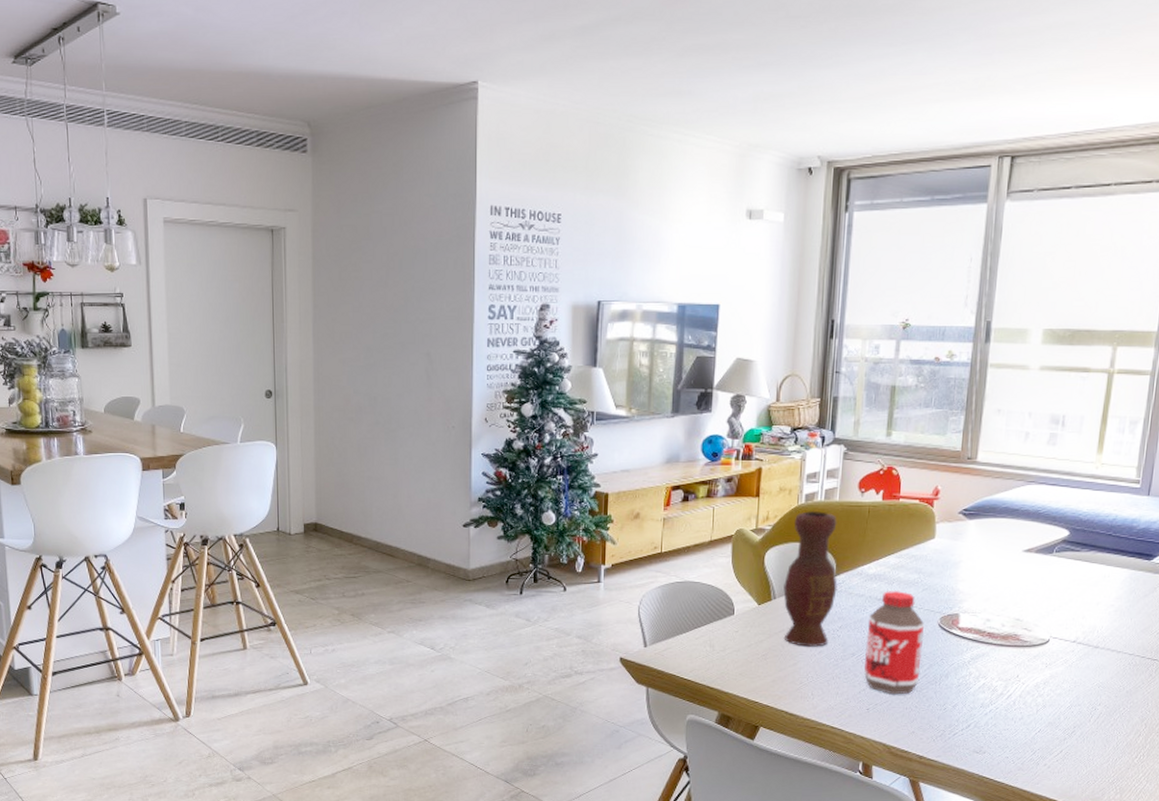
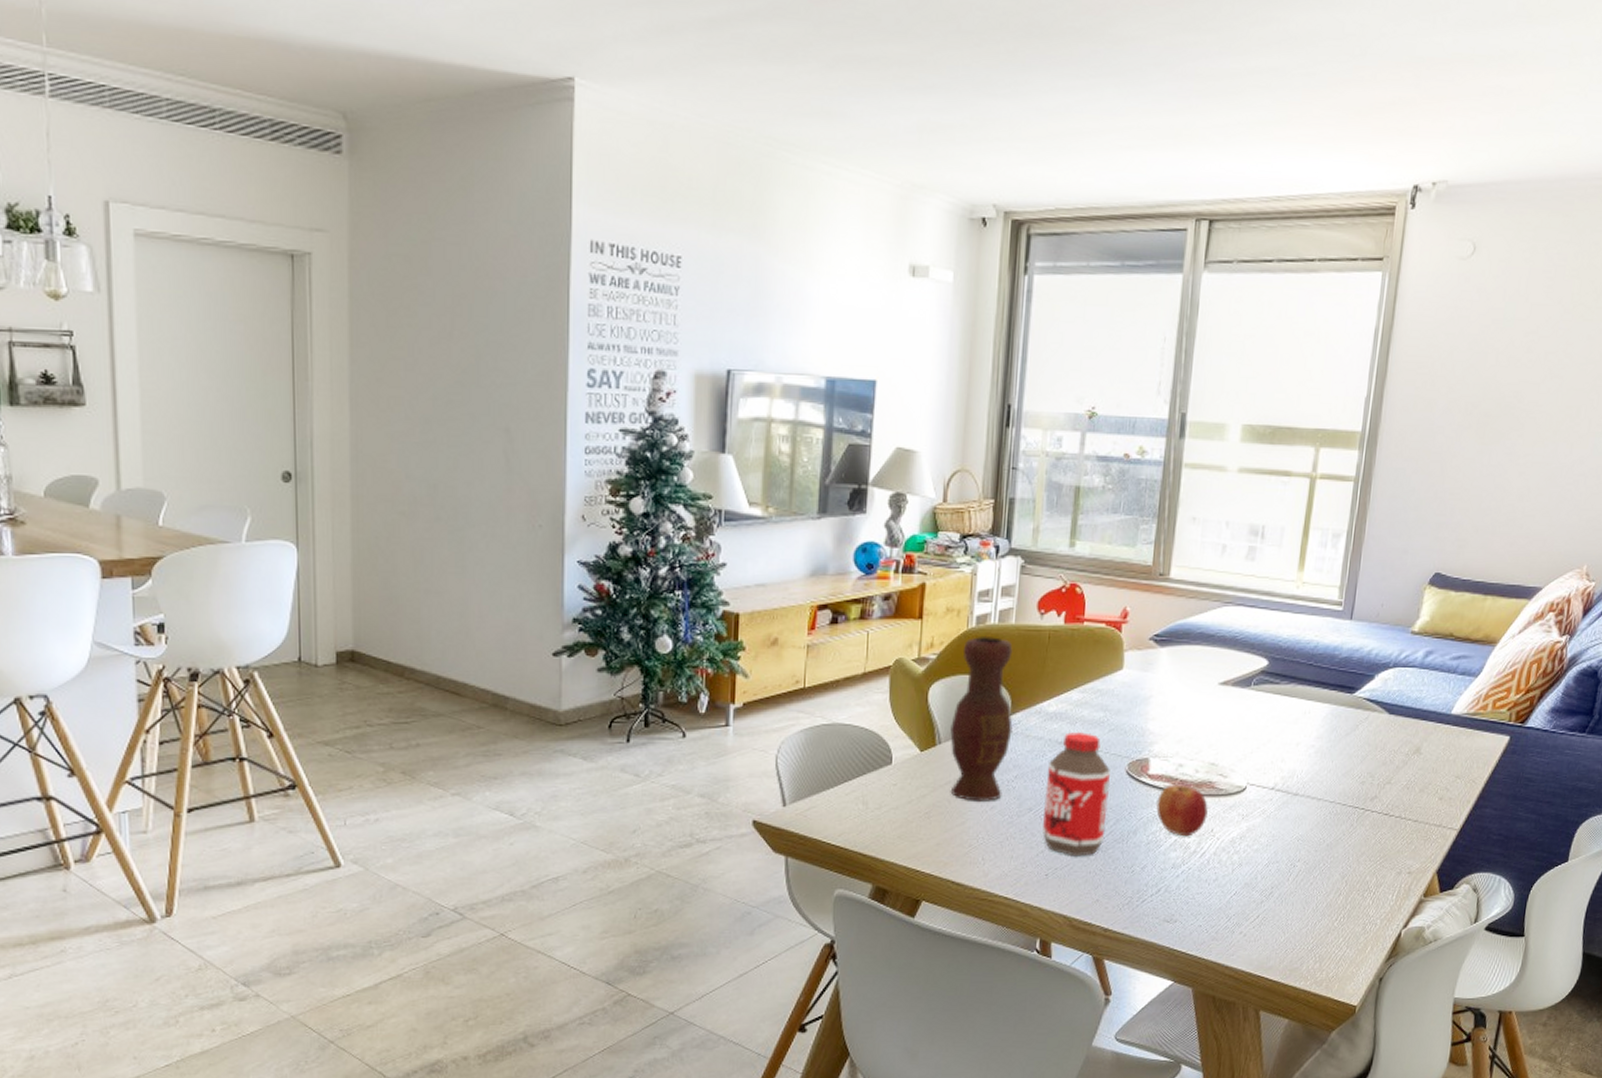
apple: none [966,636,1014,681] -> present [1156,784,1208,837]

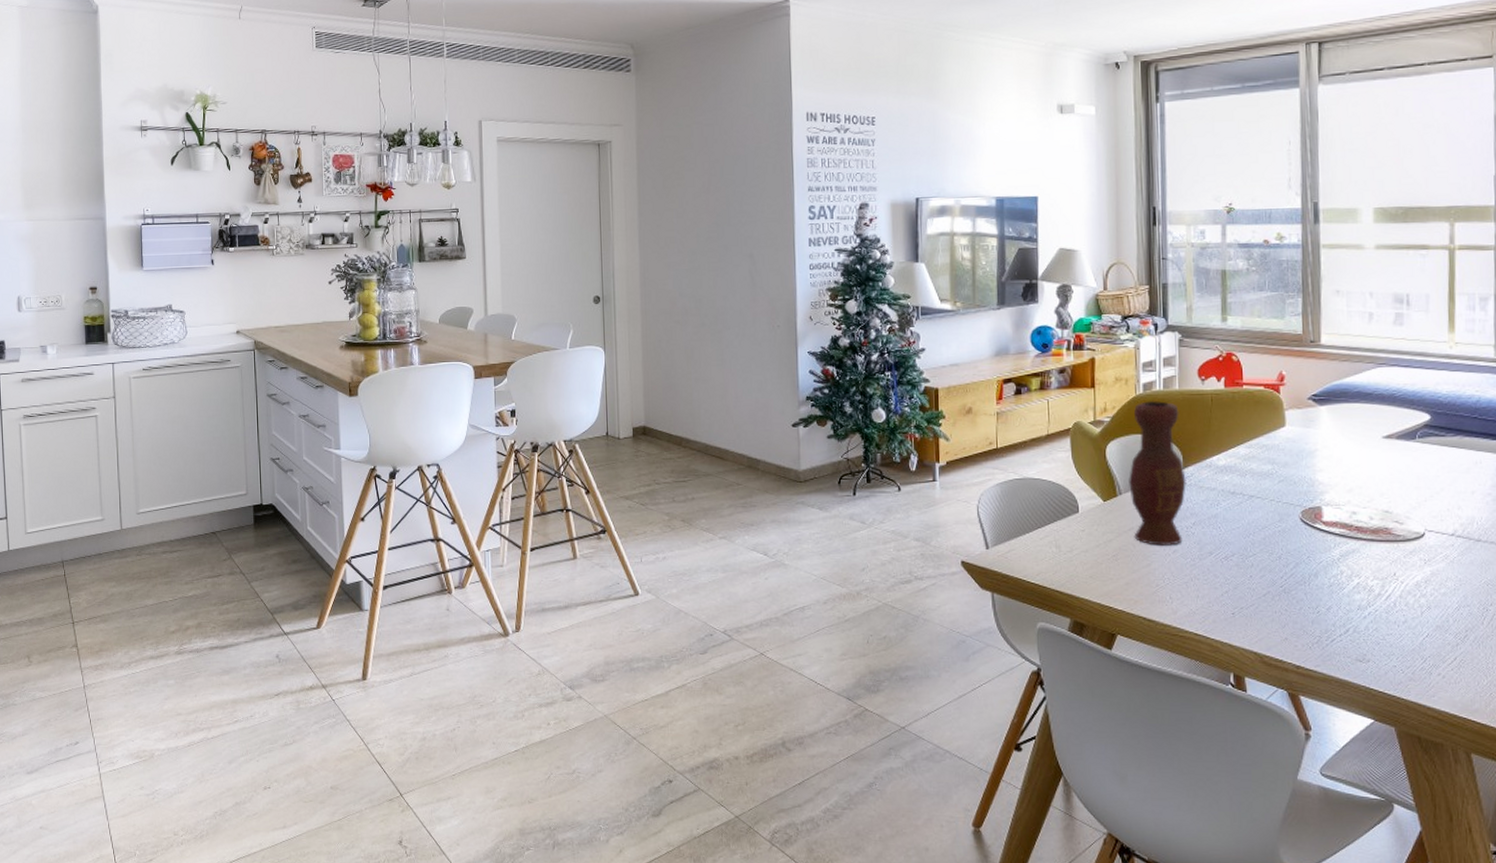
bottle: present [1042,731,1110,857] -> none [1223,482,1286,597]
apple: present [1156,784,1208,837] -> none [1334,531,1388,580]

